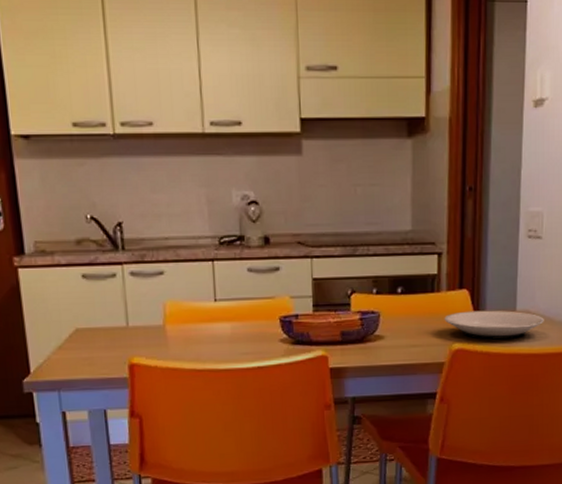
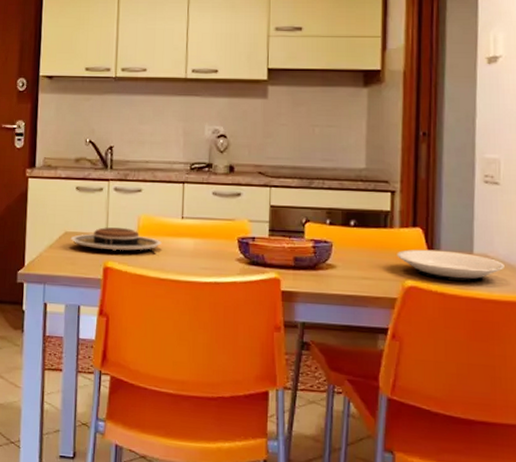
plate: none [83,317,194,346] -> present [70,227,162,252]

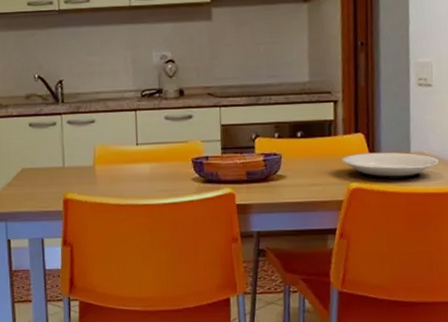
plate: present [70,227,162,252] -> none [28,158,119,184]

